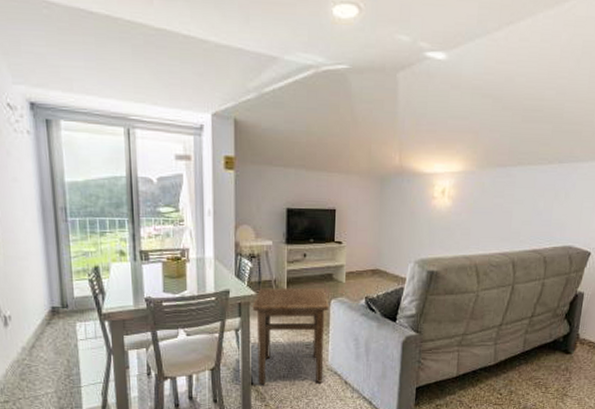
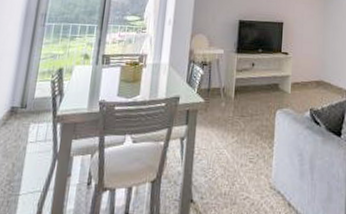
side table: present [252,288,329,385] -> none [198,95,274,203]

